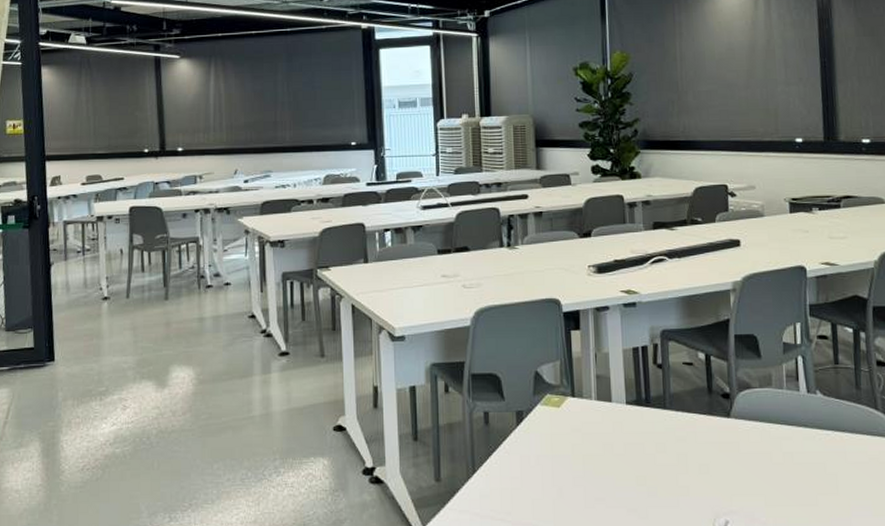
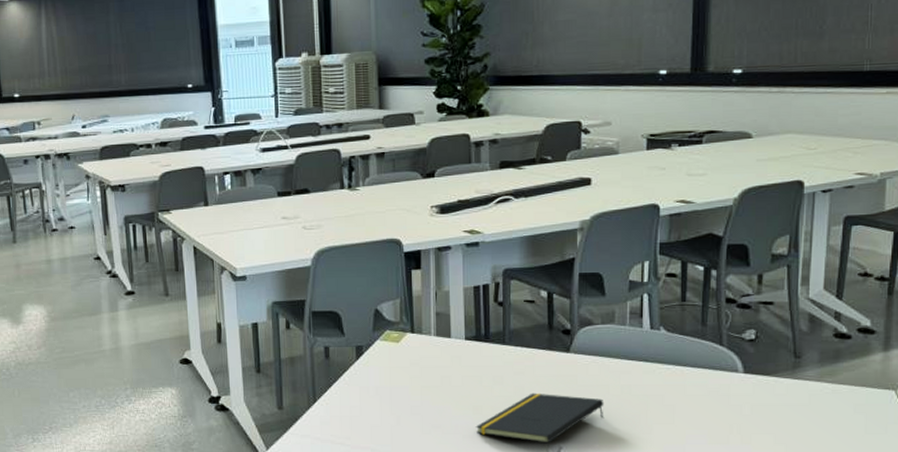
notepad: none [639,461,769,517] -> present [475,392,604,443]

